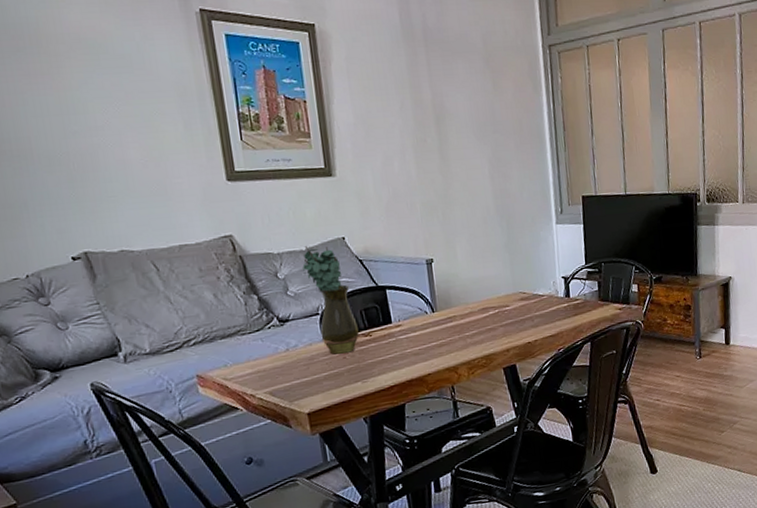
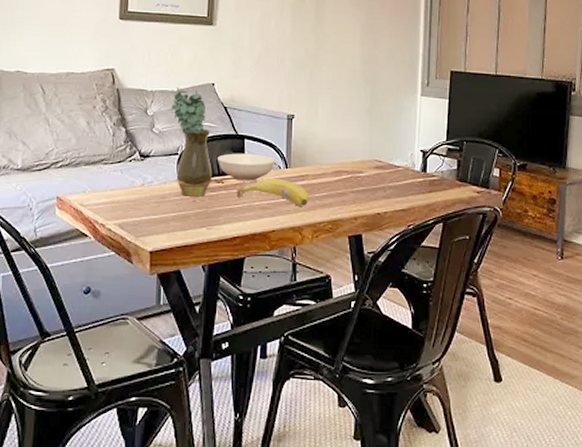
bowl: none [360,302,421,332] -> present [217,153,276,181]
fruit: none [386,323,460,348] -> present [236,179,309,206]

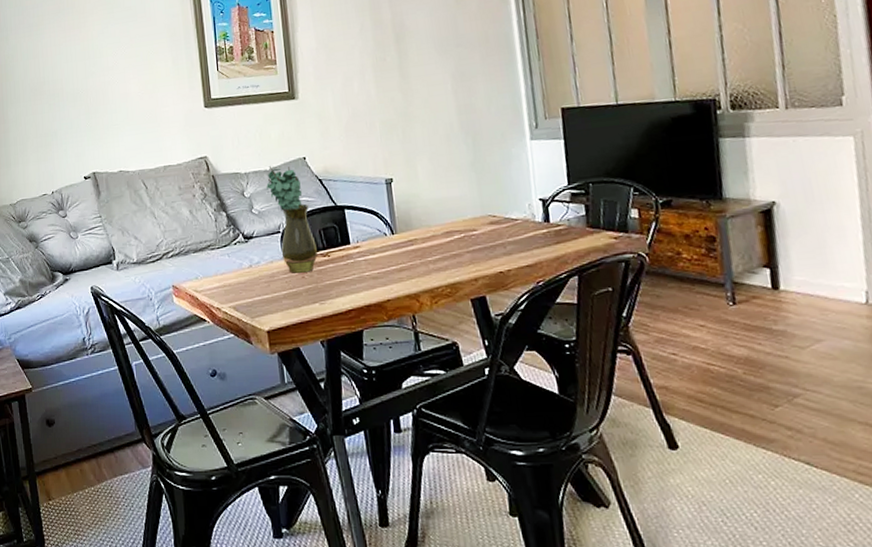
bowl: present [217,153,276,181] -> none [319,223,380,253]
fruit: present [236,179,309,206] -> none [344,246,422,273]

